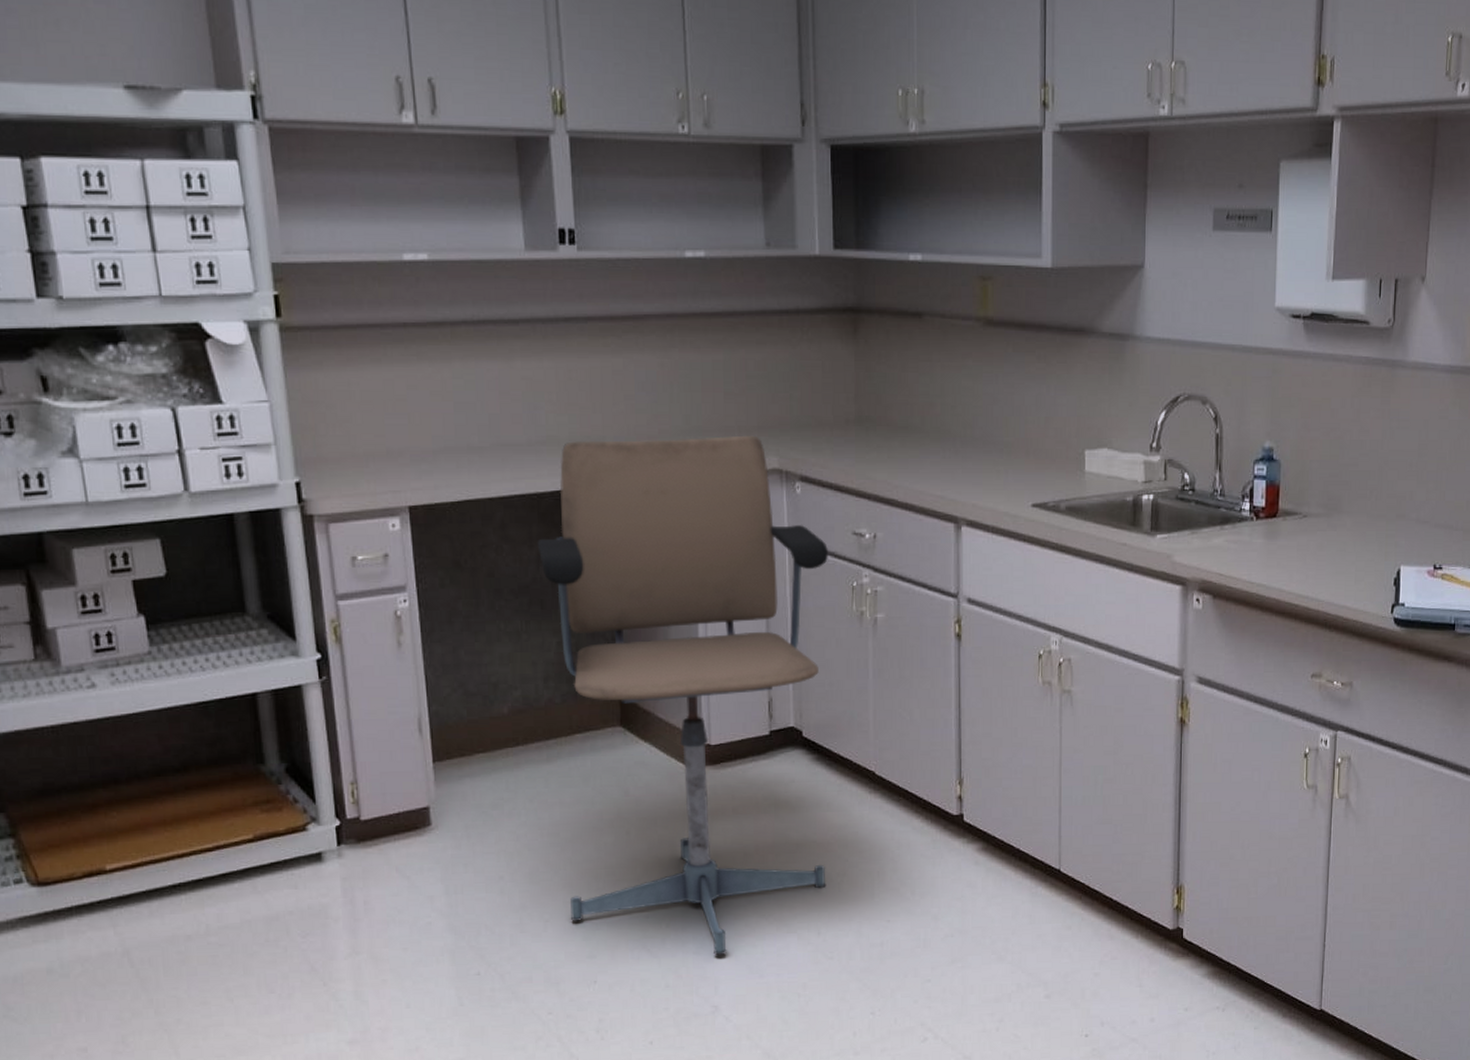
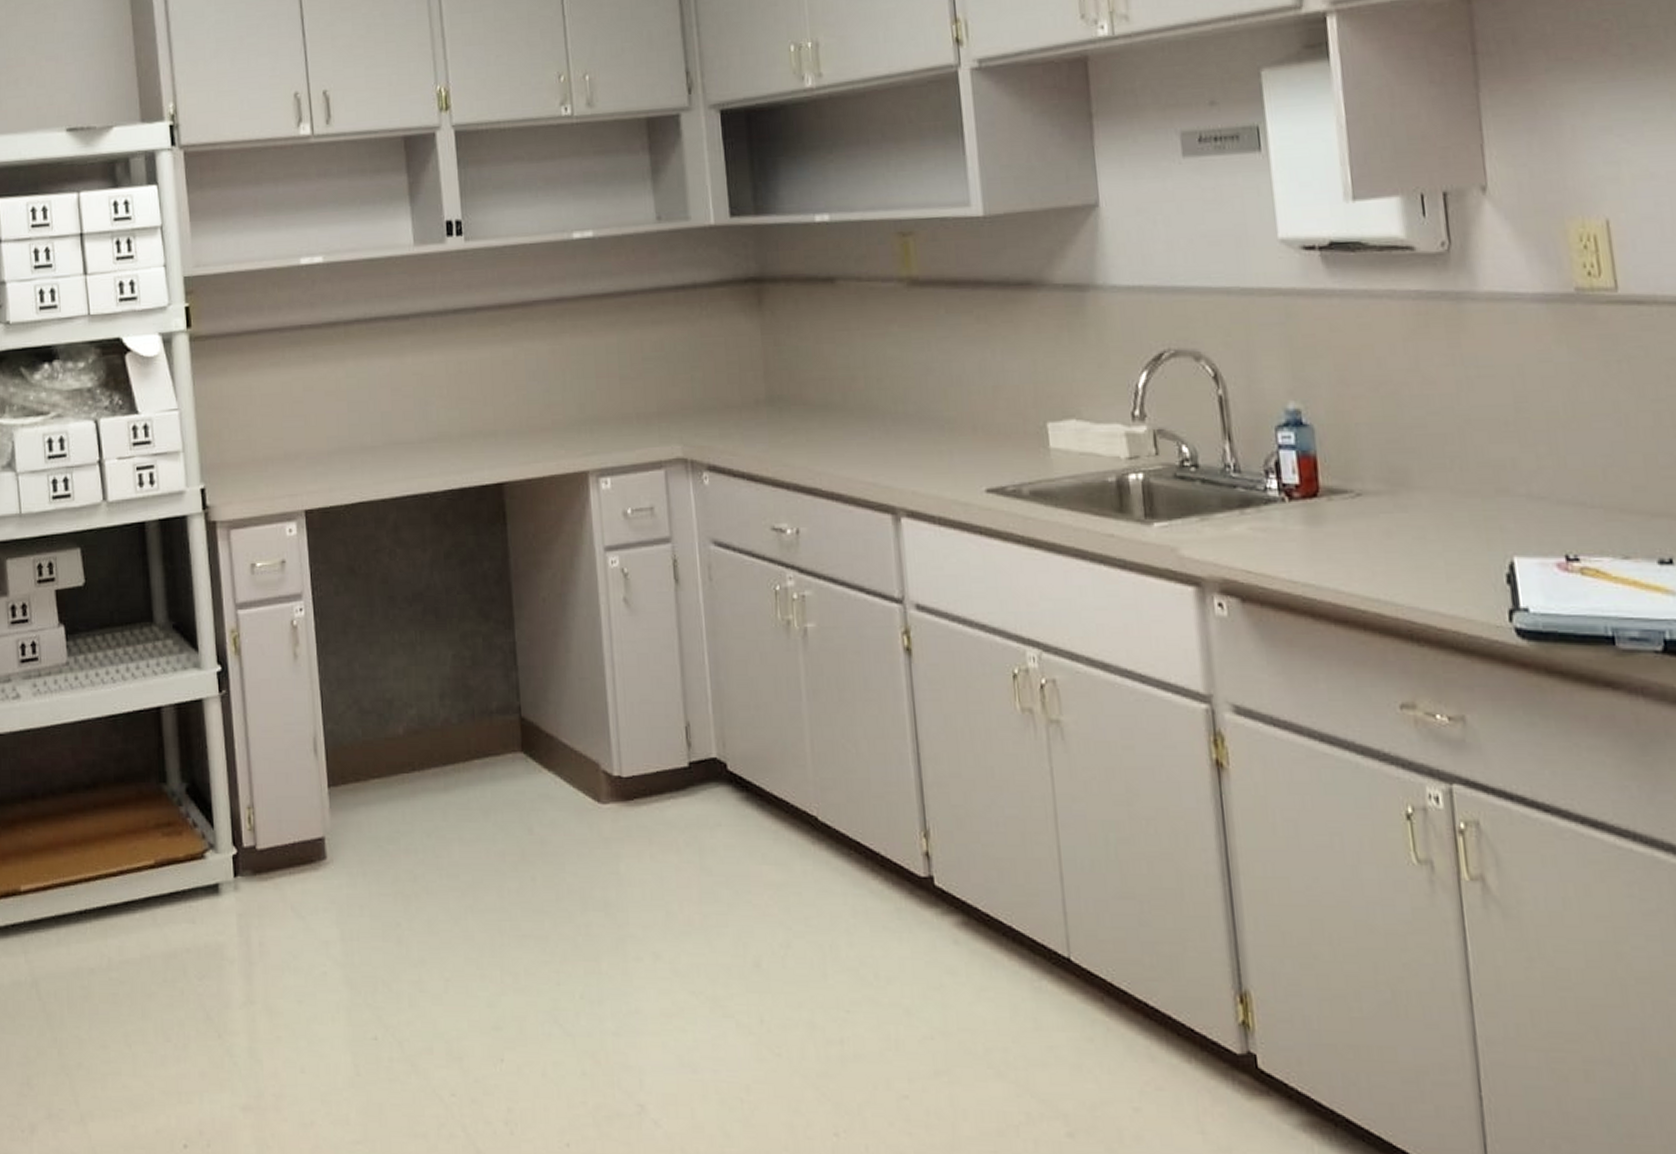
office chair: present [537,435,828,956] -> none [430,422,767,1040]

